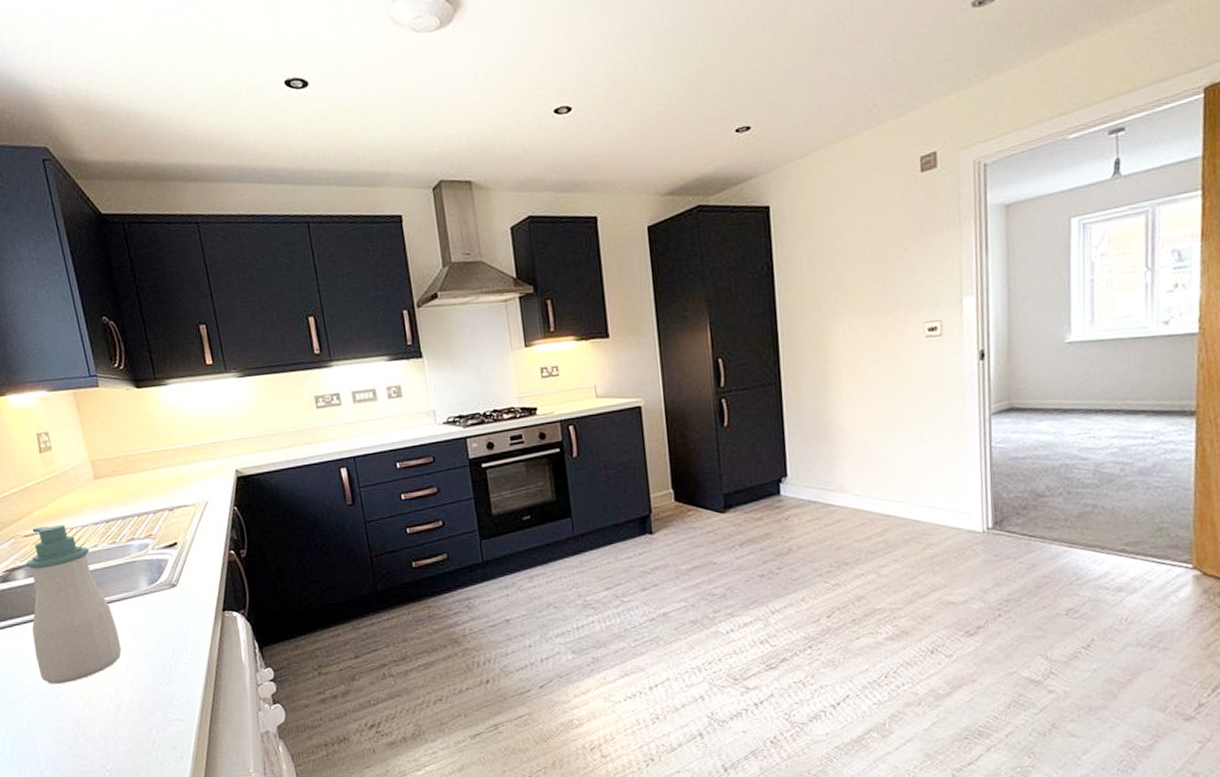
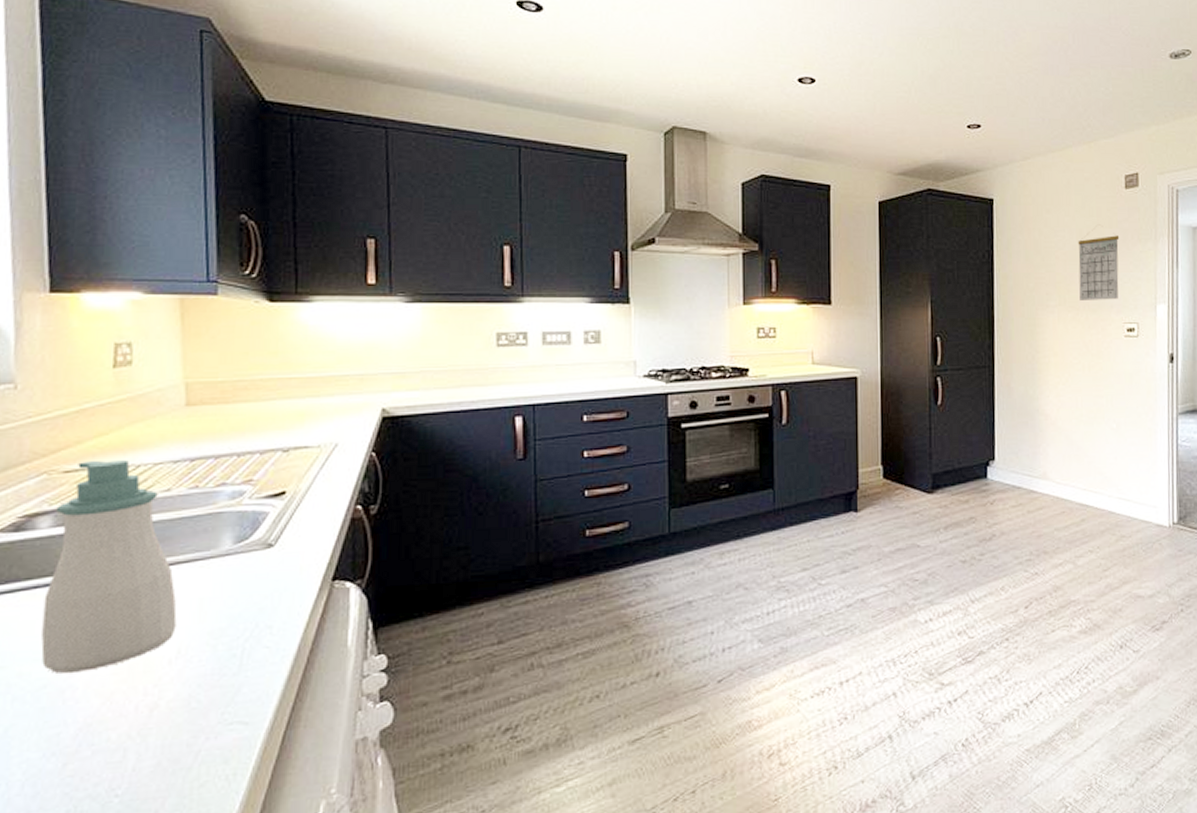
calendar: none [867,219,917,304] -> present [1077,226,1120,300]

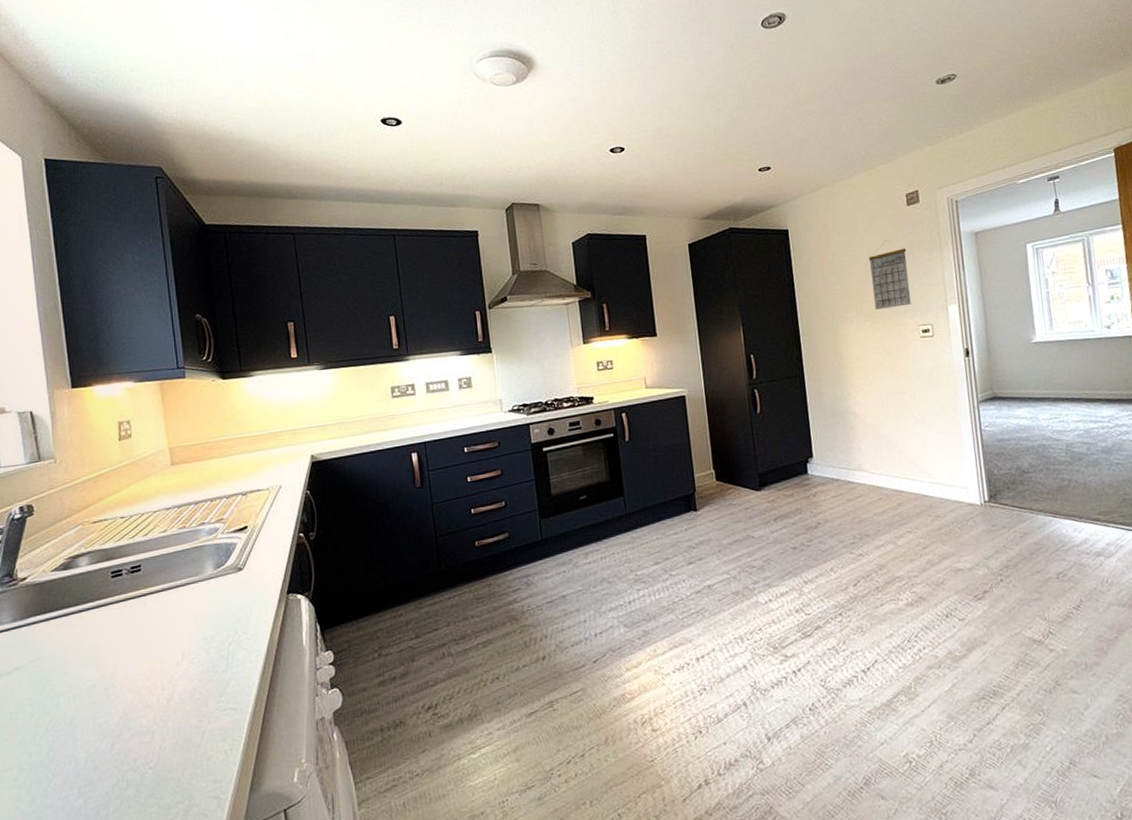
soap bottle: present [41,460,177,674] -> none [88,510,180,676]

